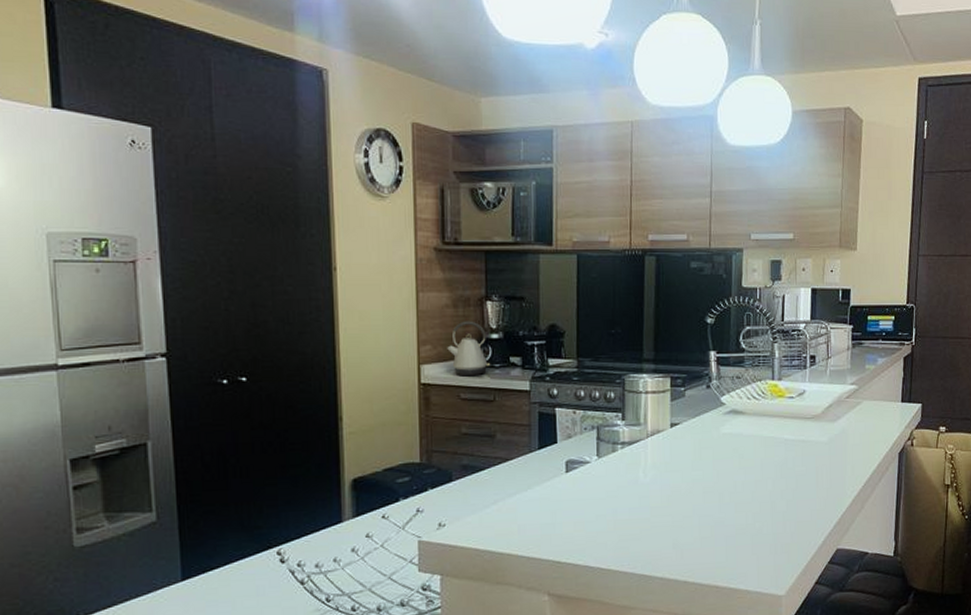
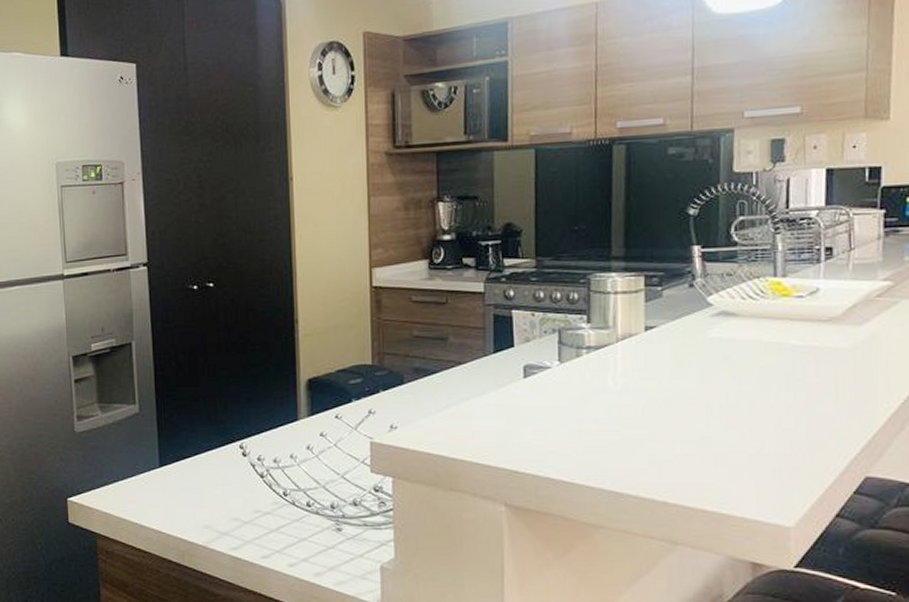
kettle: present [447,321,490,377] -> none [398,222,442,279]

